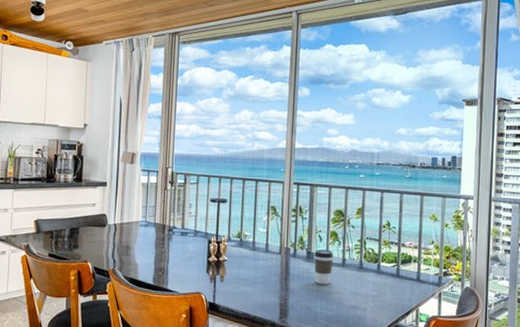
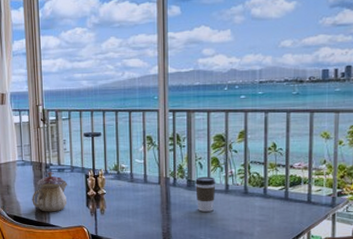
teapot: none [151,234,190,277] -> present [32,171,68,212]

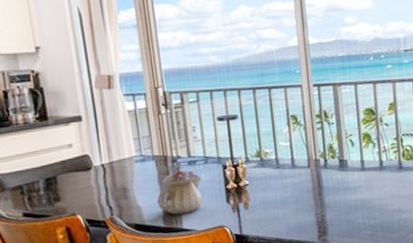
coffee cup: present [195,177,216,212] -> none [347,154,370,193]

